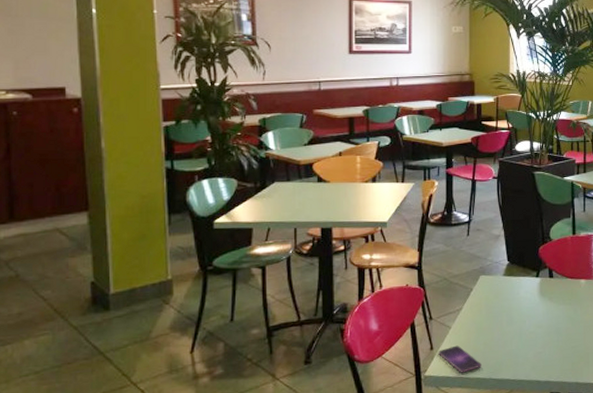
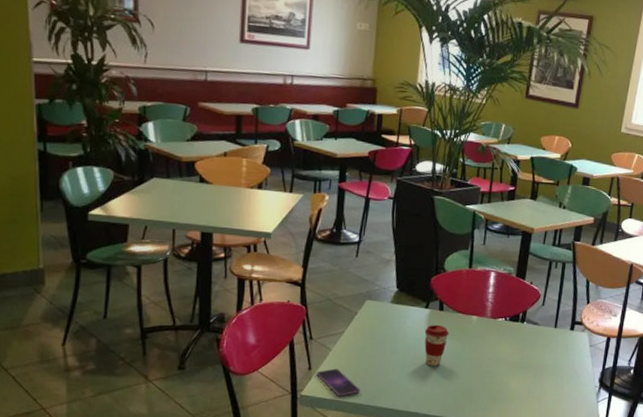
coffee cup: none [537,291,561,333] -> present [424,324,450,366]

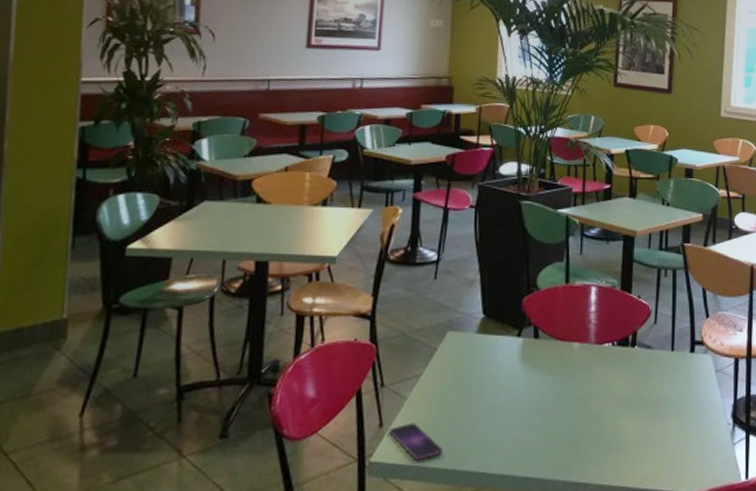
coffee cup: present [424,324,450,366] -> none [518,356,548,411]

